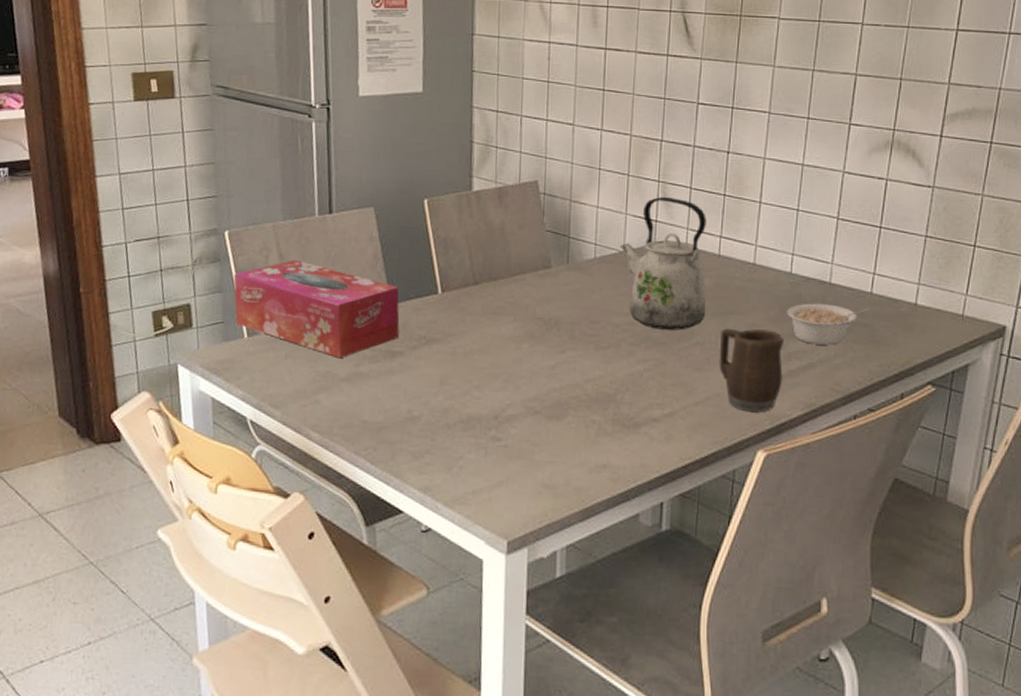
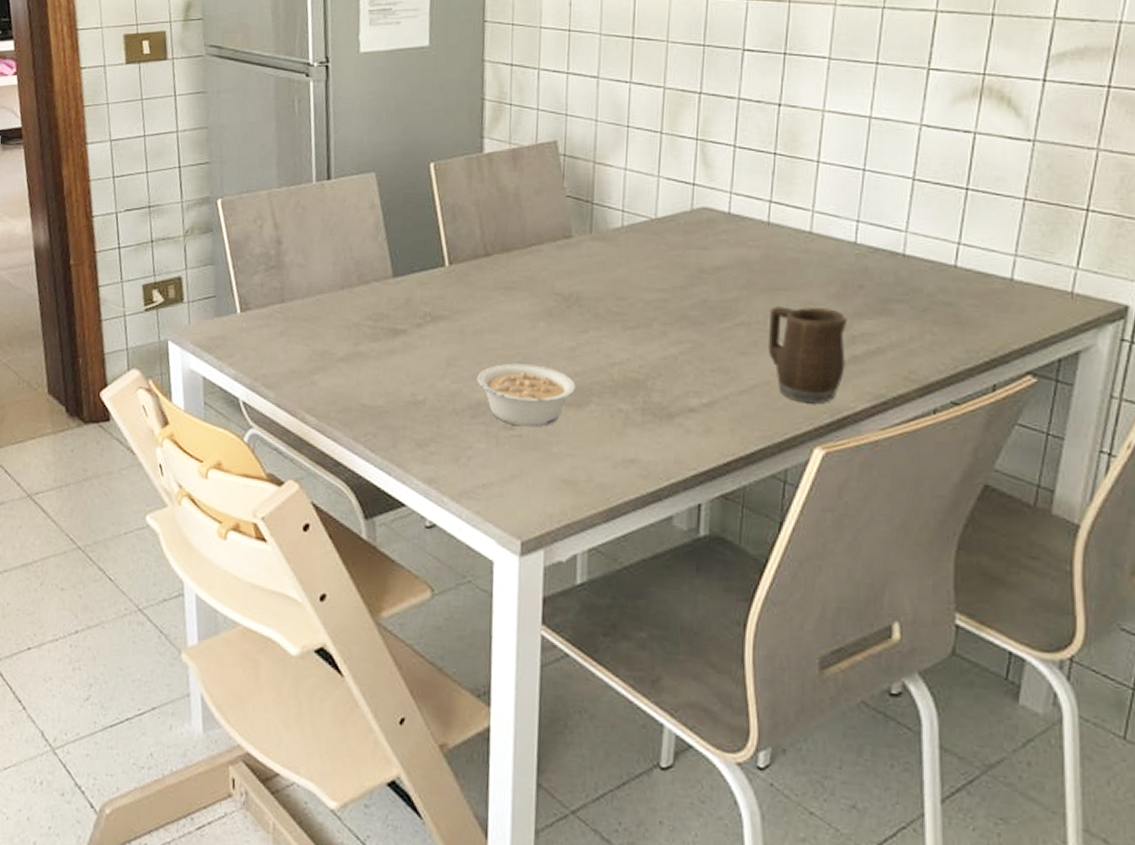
tissue box: present [233,259,400,359] -> none [226,229,403,337]
legume: none [467,381,555,439] -> present [477,363,576,428]
kettle: present [620,196,706,330] -> none [652,156,753,308]
legume: present [787,303,872,345] -> none [851,277,956,327]

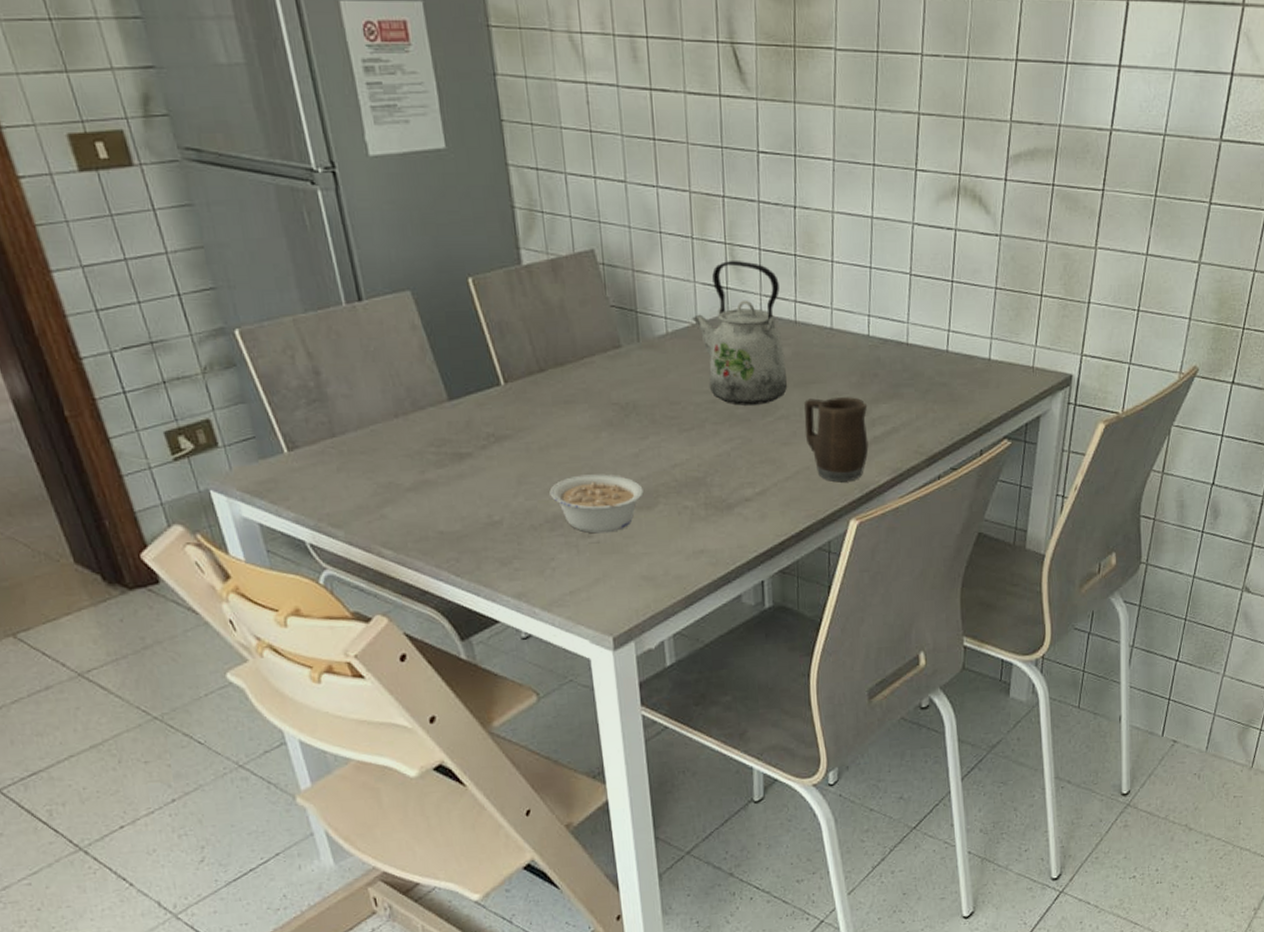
kettle: none [652,156,753,308] -> present [692,260,788,406]

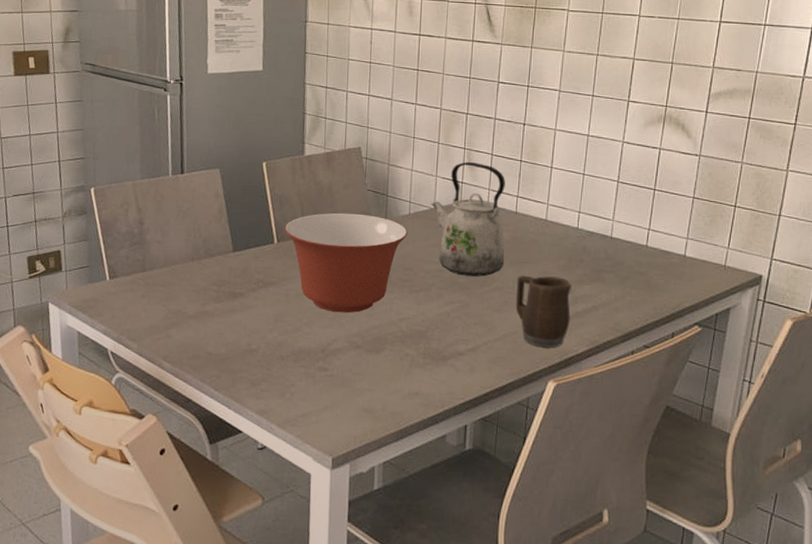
mixing bowl: none [510,338,668,466] -> present [284,212,408,313]
legume: present [549,474,644,534] -> none [298,319,374,369]

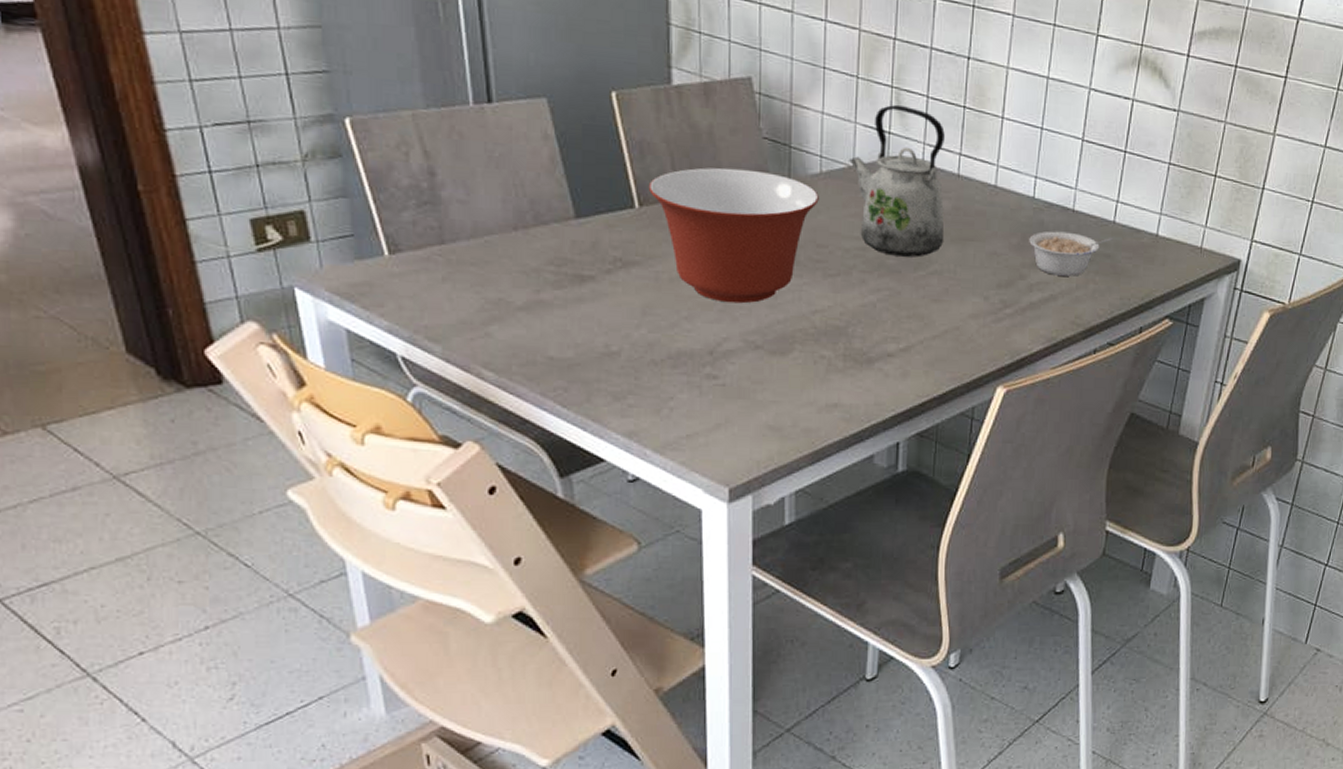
mug: present [515,275,572,348] -> none [957,256,1027,347]
legume: none [574,254,647,290] -> present [1029,231,1114,276]

